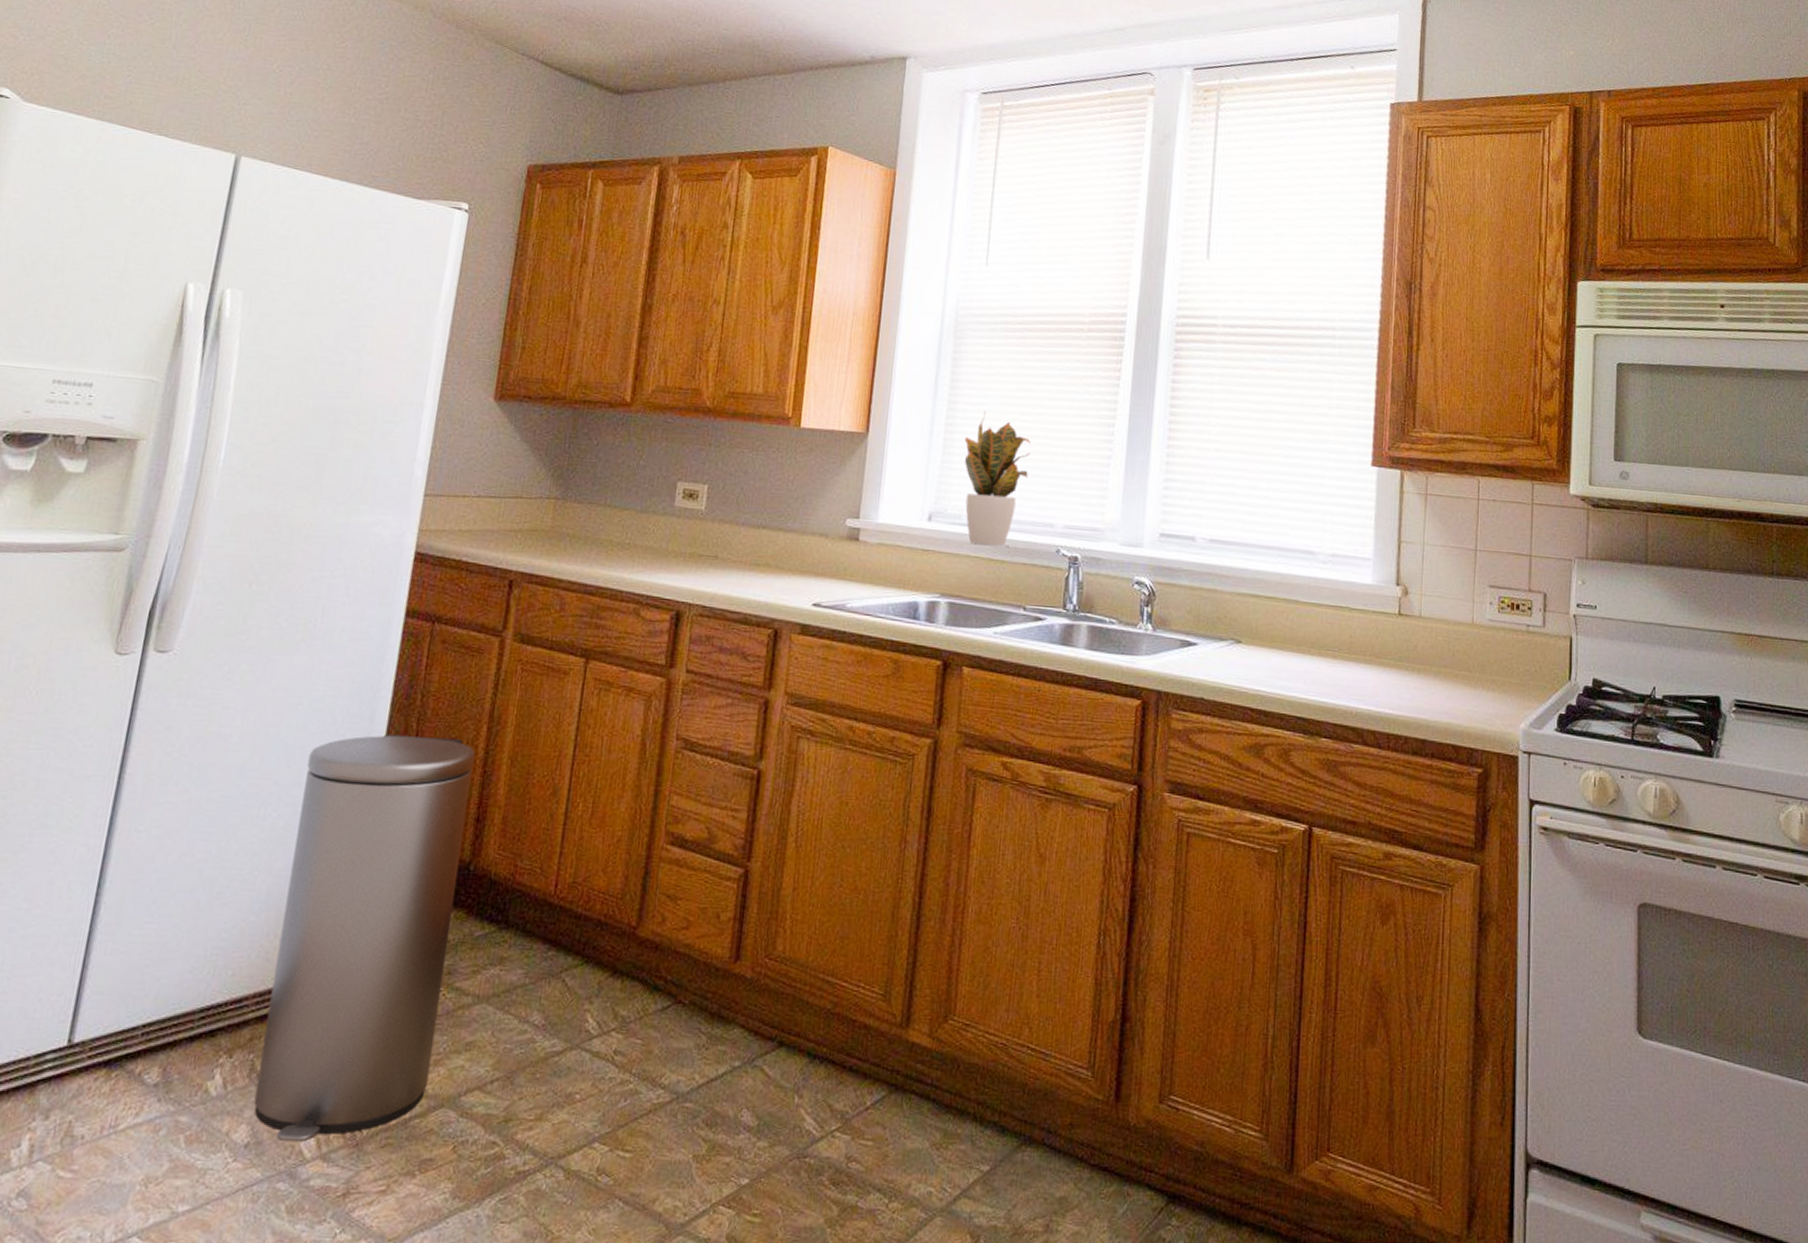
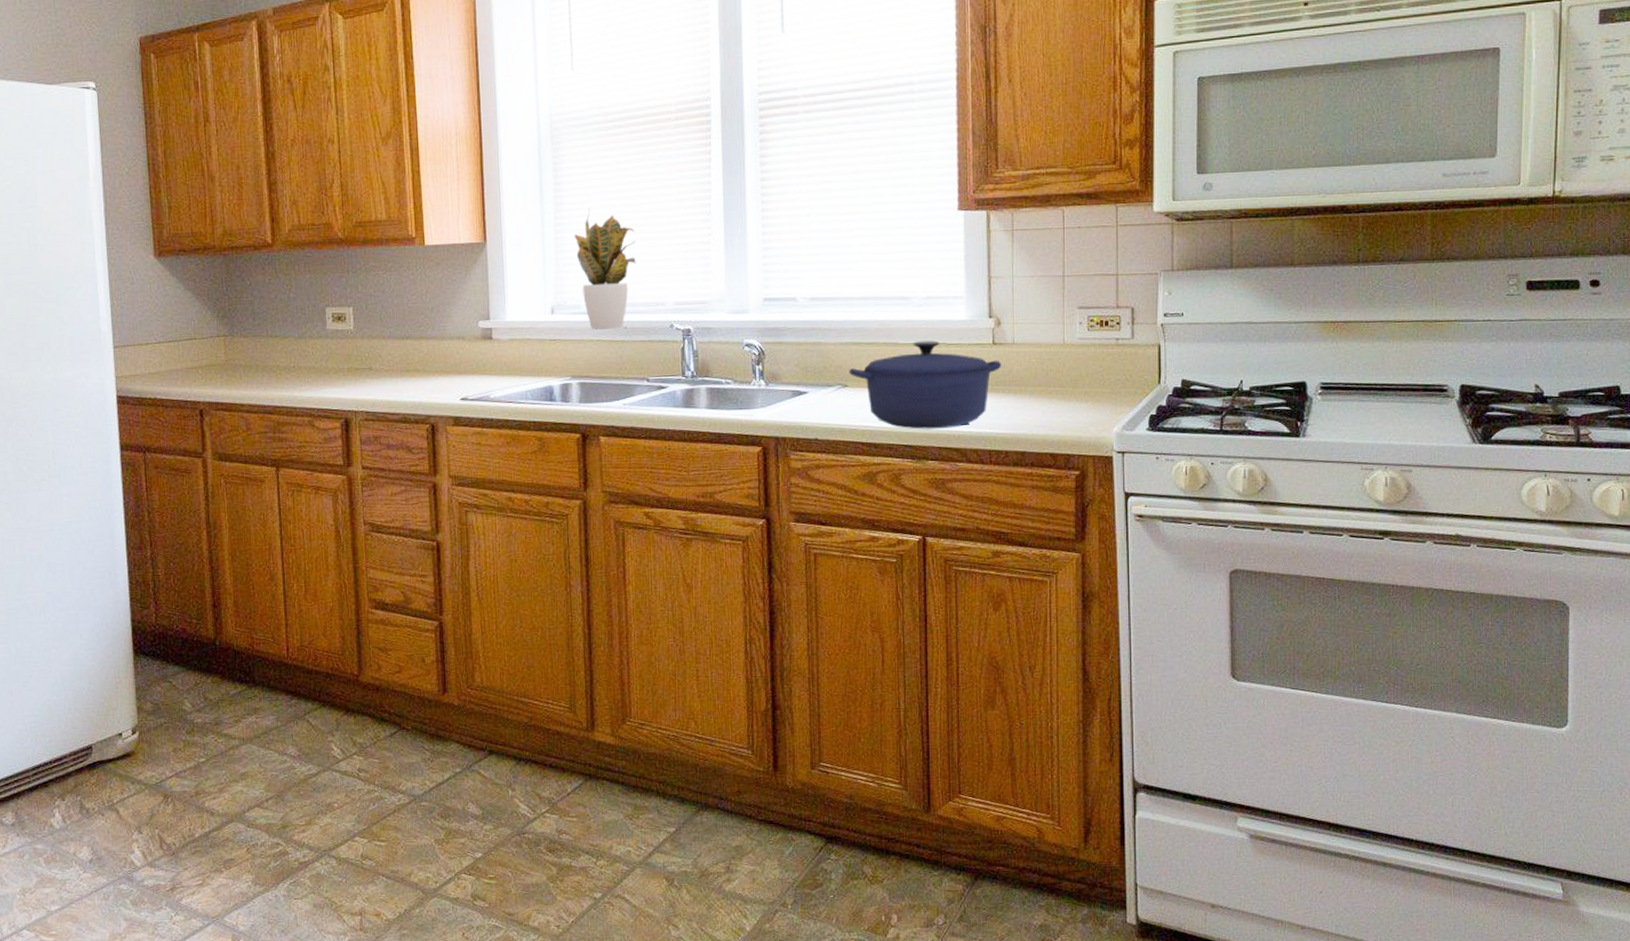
pedal bin: present [254,733,476,1143] -> none [68,543,218,856]
cooking pot: none [1244,600,1407,704] -> present [849,339,1002,430]

